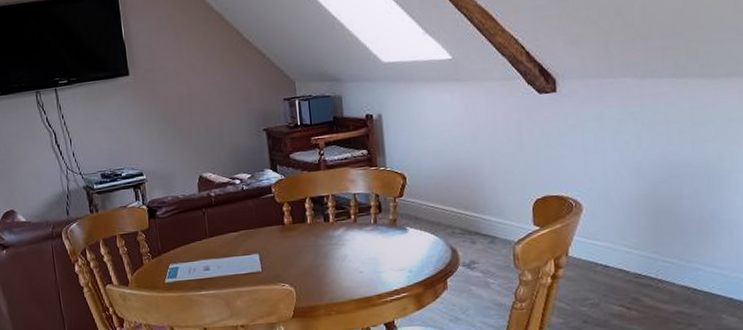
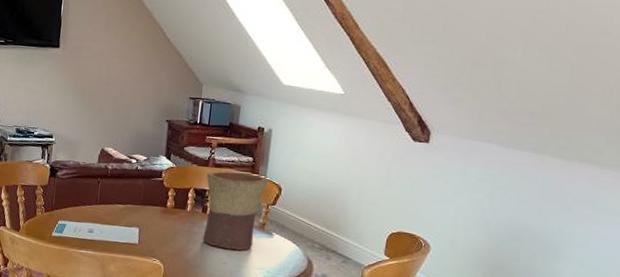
flower pot: none [320,167,389,256] -> present [202,171,268,250]

